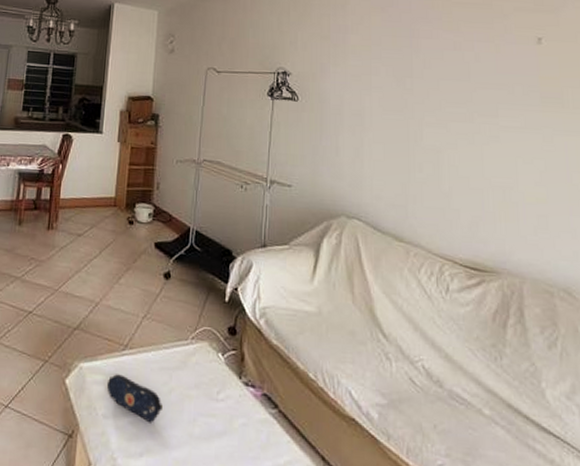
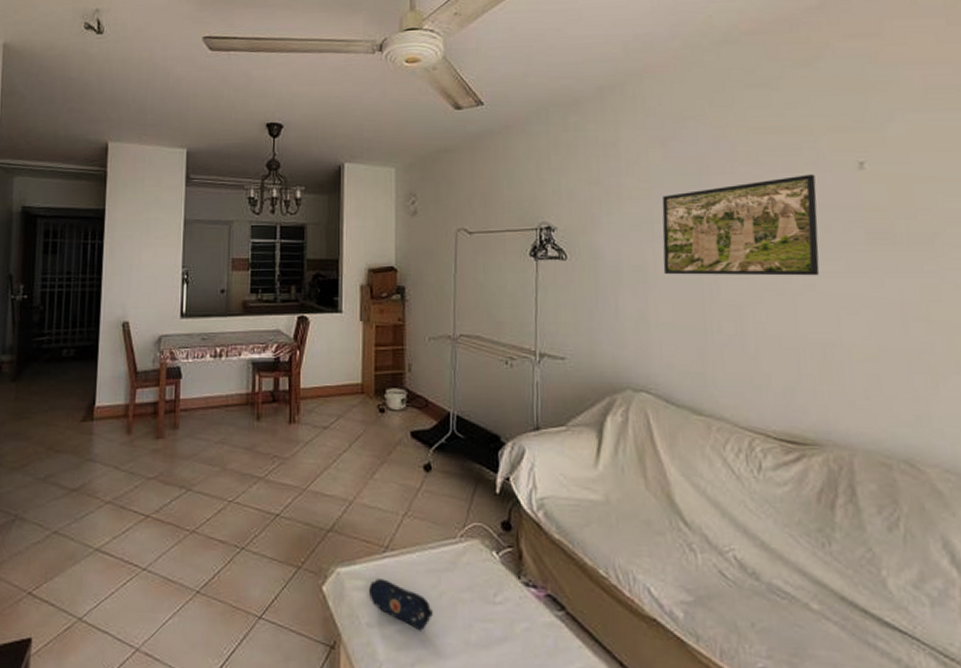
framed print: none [377,44,504,129] -> present [662,174,820,276]

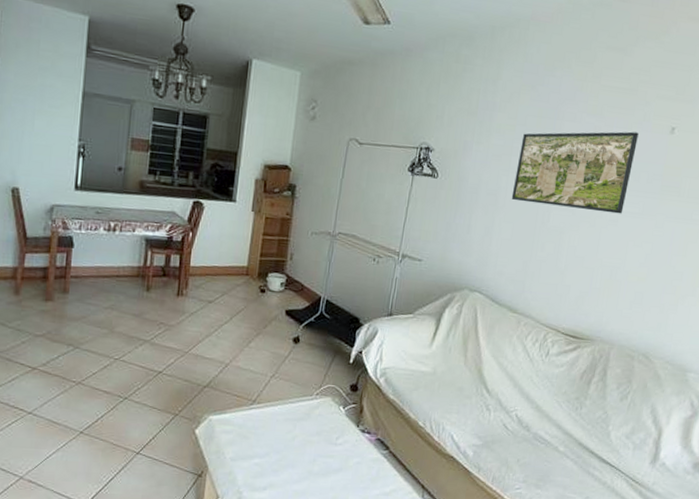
pencil case: present [368,578,433,631] -> none [234,425,286,464]

